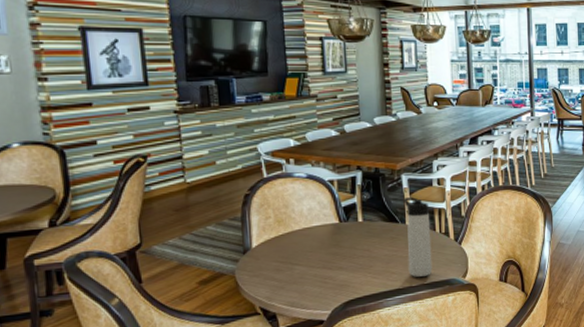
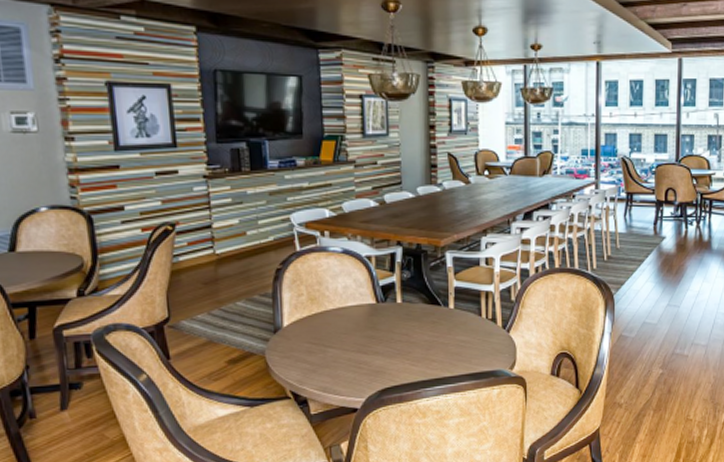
thermos bottle: present [403,197,433,277] -> none [447,278,477,366]

